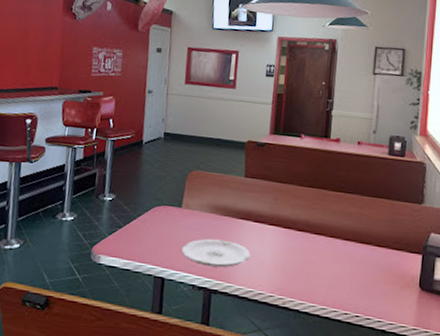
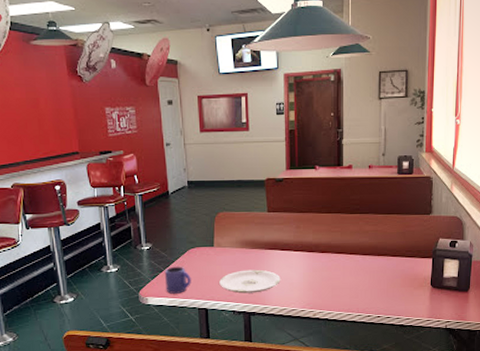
mug: none [122,223,152,256] -> present [164,266,191,294]

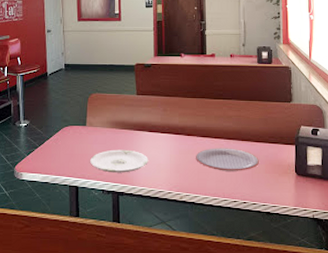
mug: present [164,266,191,294] -> none [39,143,64,170]
plate: none [330,263,395,287] -> present [196,148,259,171]

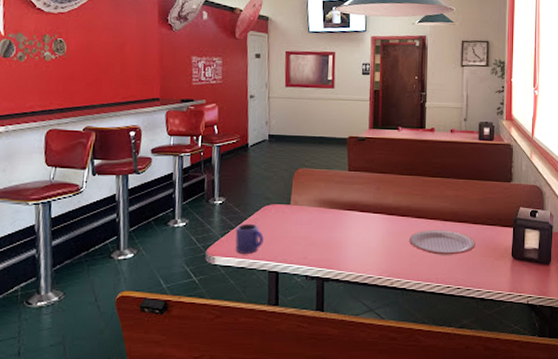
mug: none [39,143,64,170] -> present [235,223,264,254]
plate: present [90,149,148,173] -> none [293,231,358,257]

